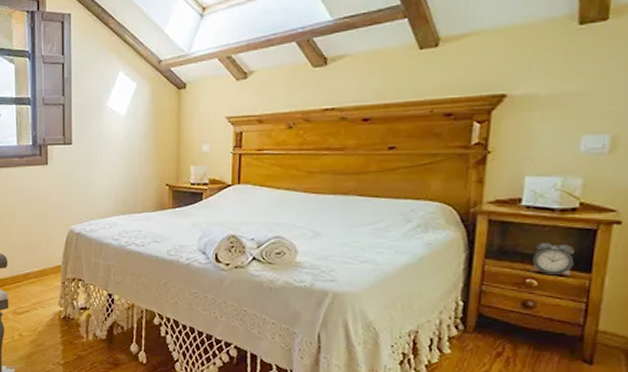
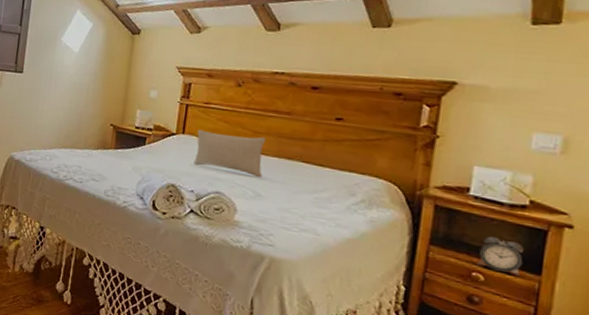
pillow: none [252,176,321,217] -> present [193,129,266,178]

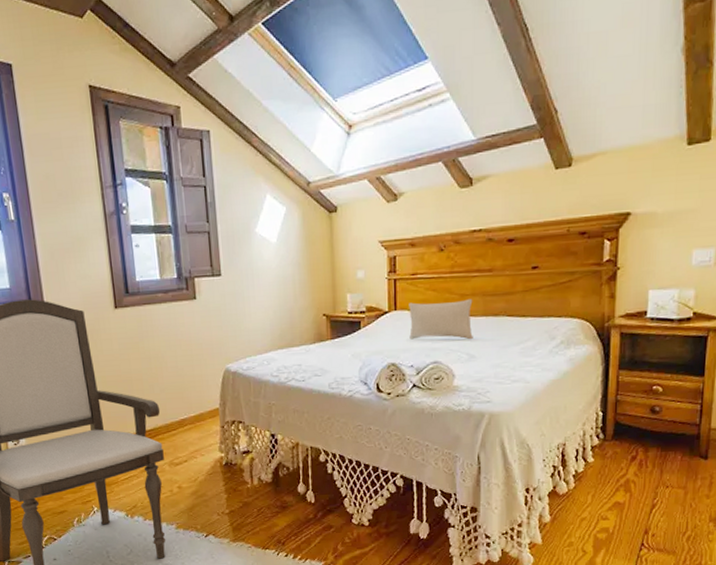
alarm clock: present [475,235,523,277] -> none [654,350,691,382]

